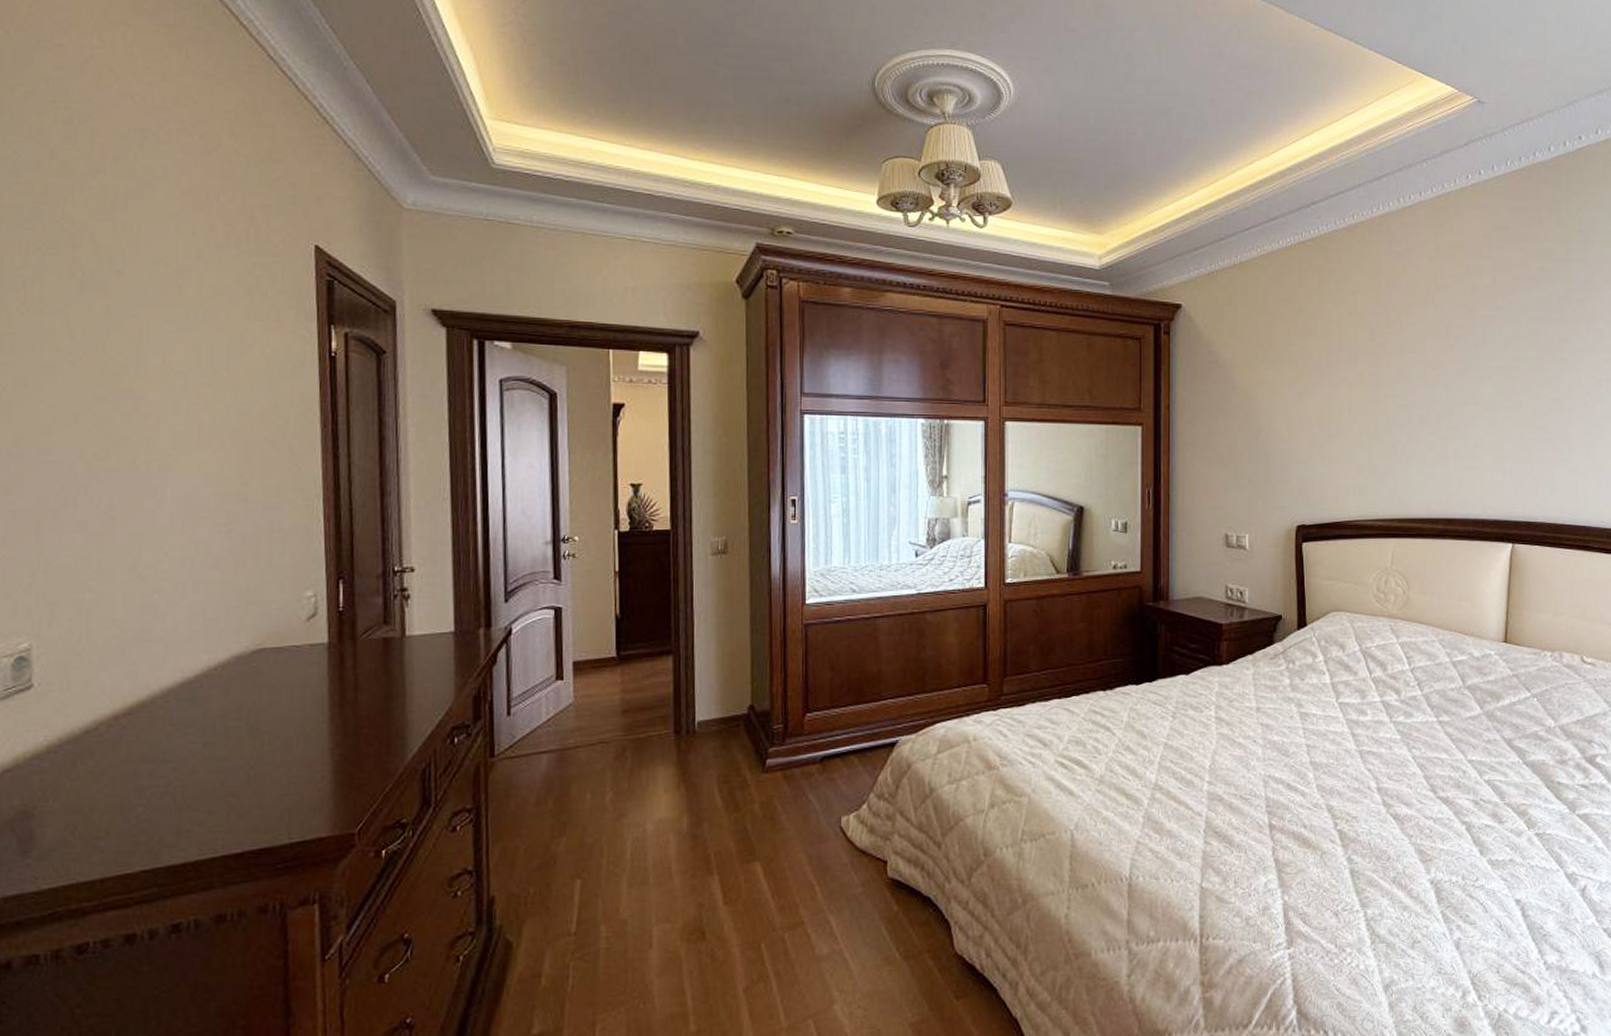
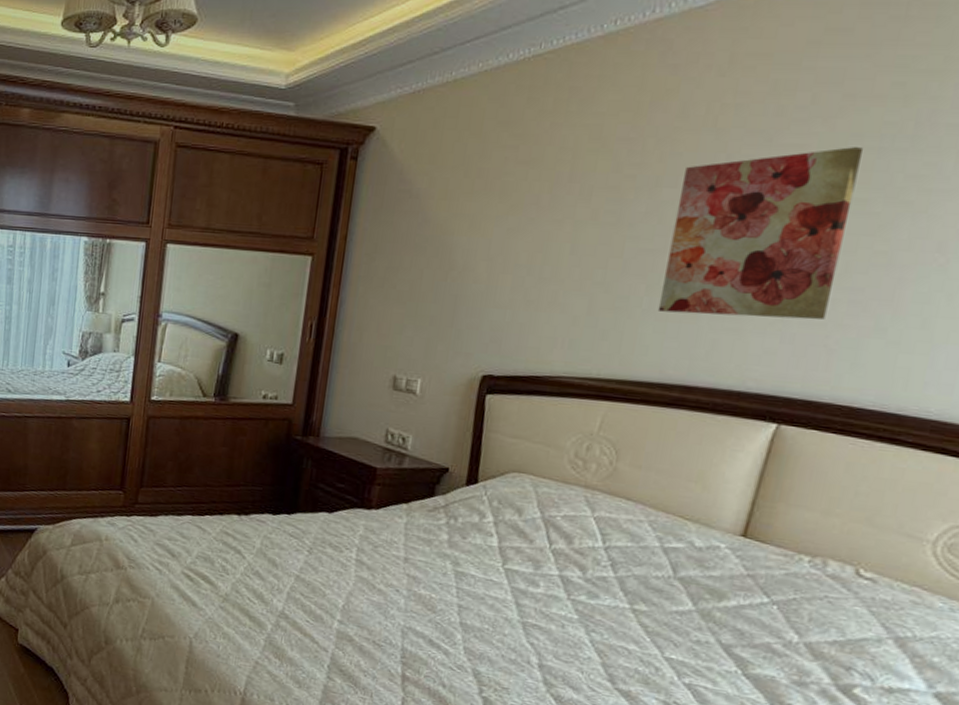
wall art: none [1417,317,1531,457] -> present [657,147,864,320]

